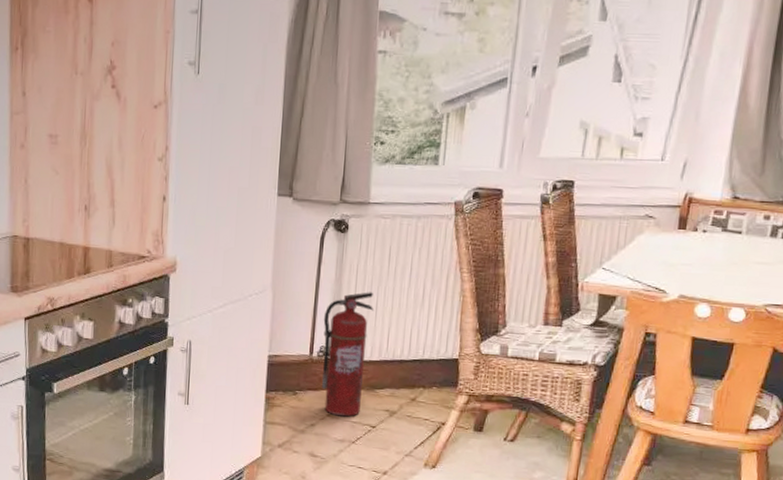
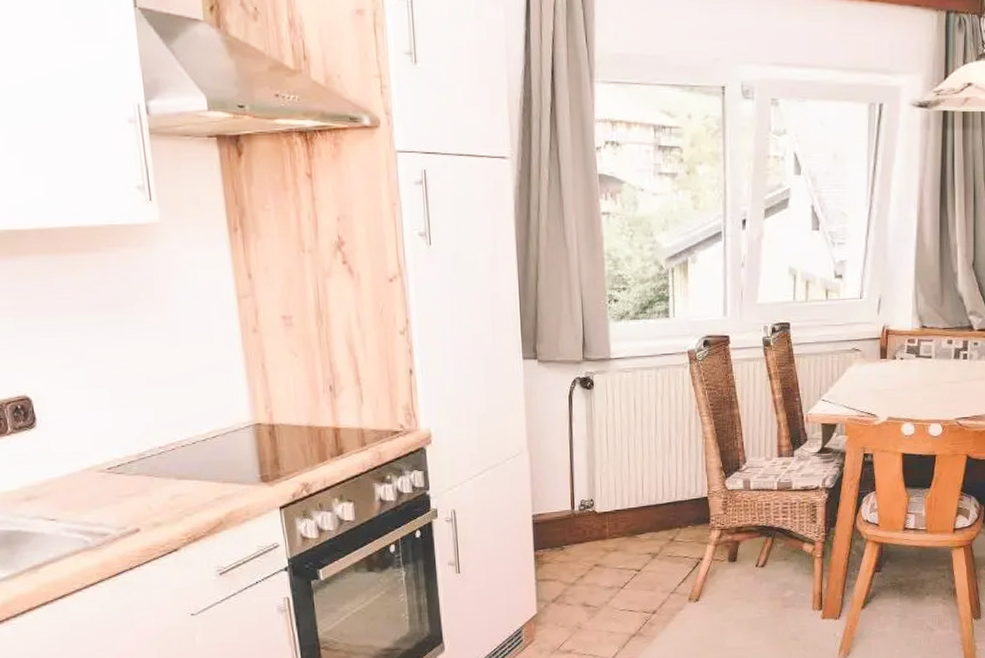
fire extinguisher: present [322,292,374,417] -> none [580,443,627,565]

